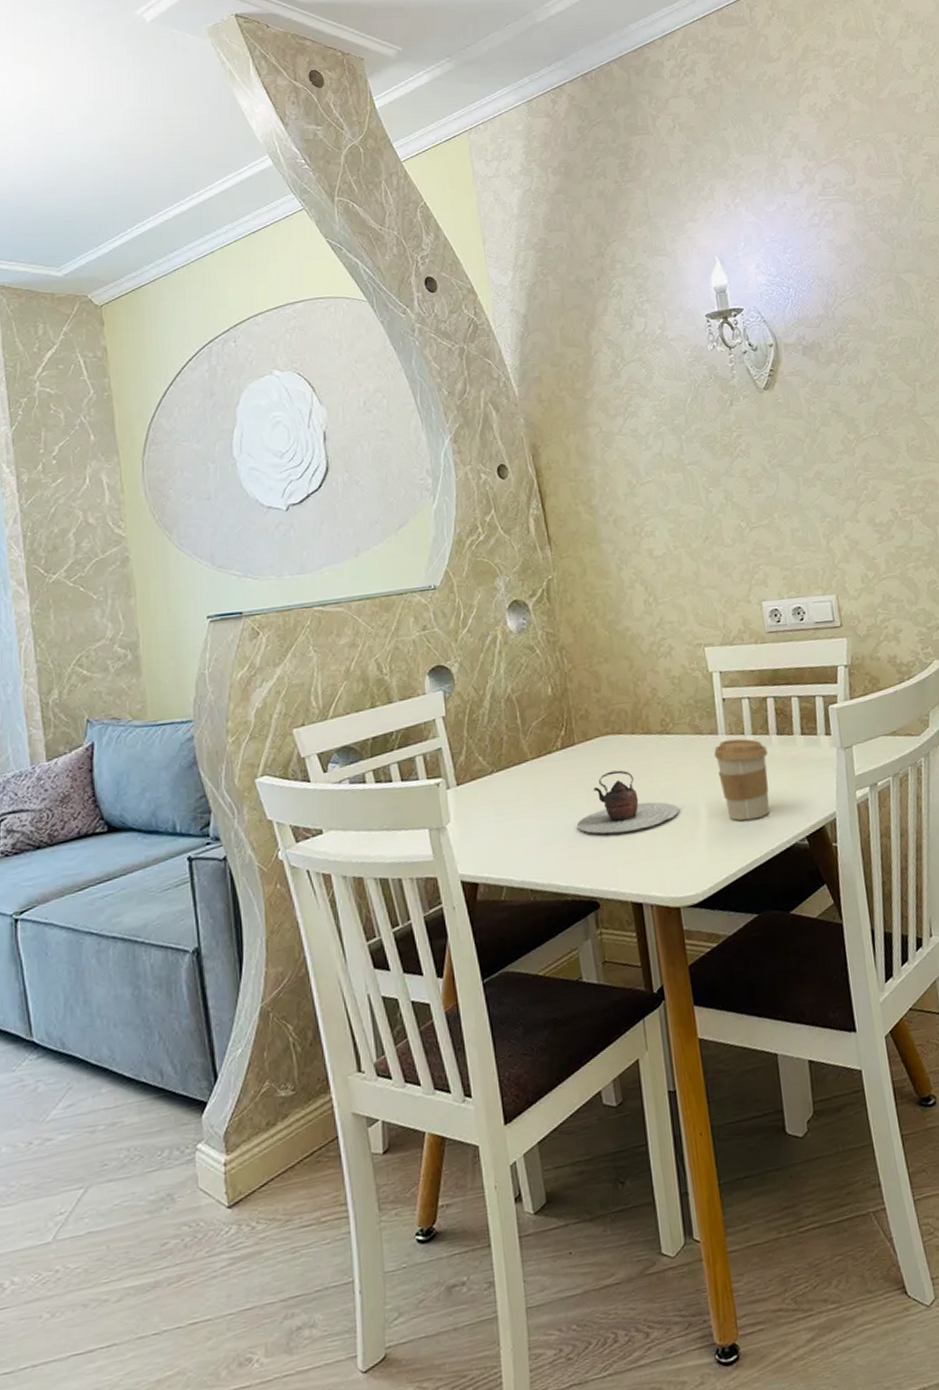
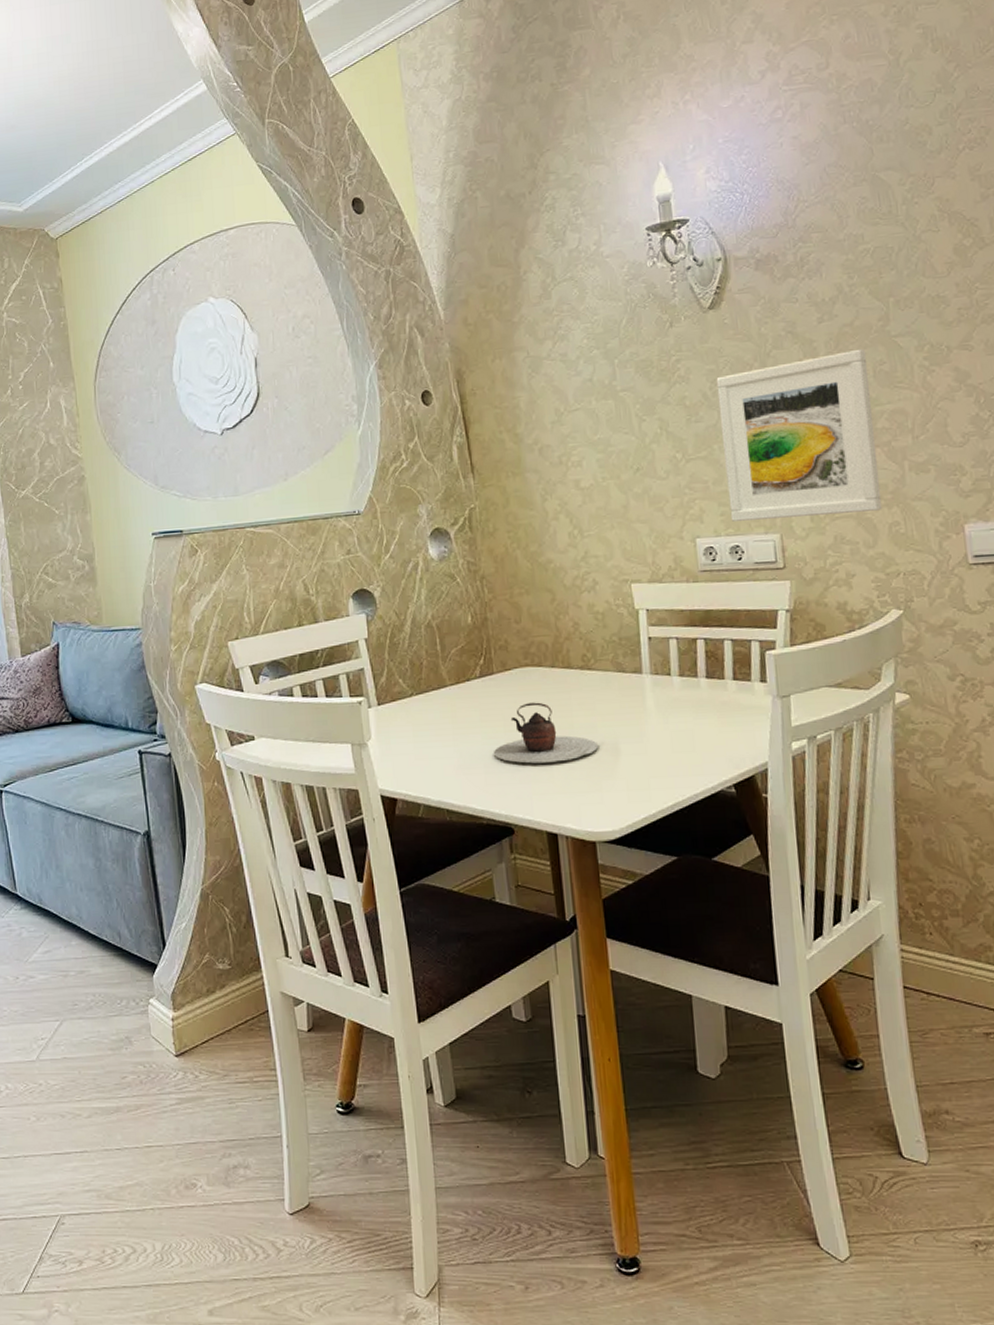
coffee cup: present [713,738,770,821] -> none [636,679,695,763]
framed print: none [773,426,921,585] -> present [716,348,883,521]

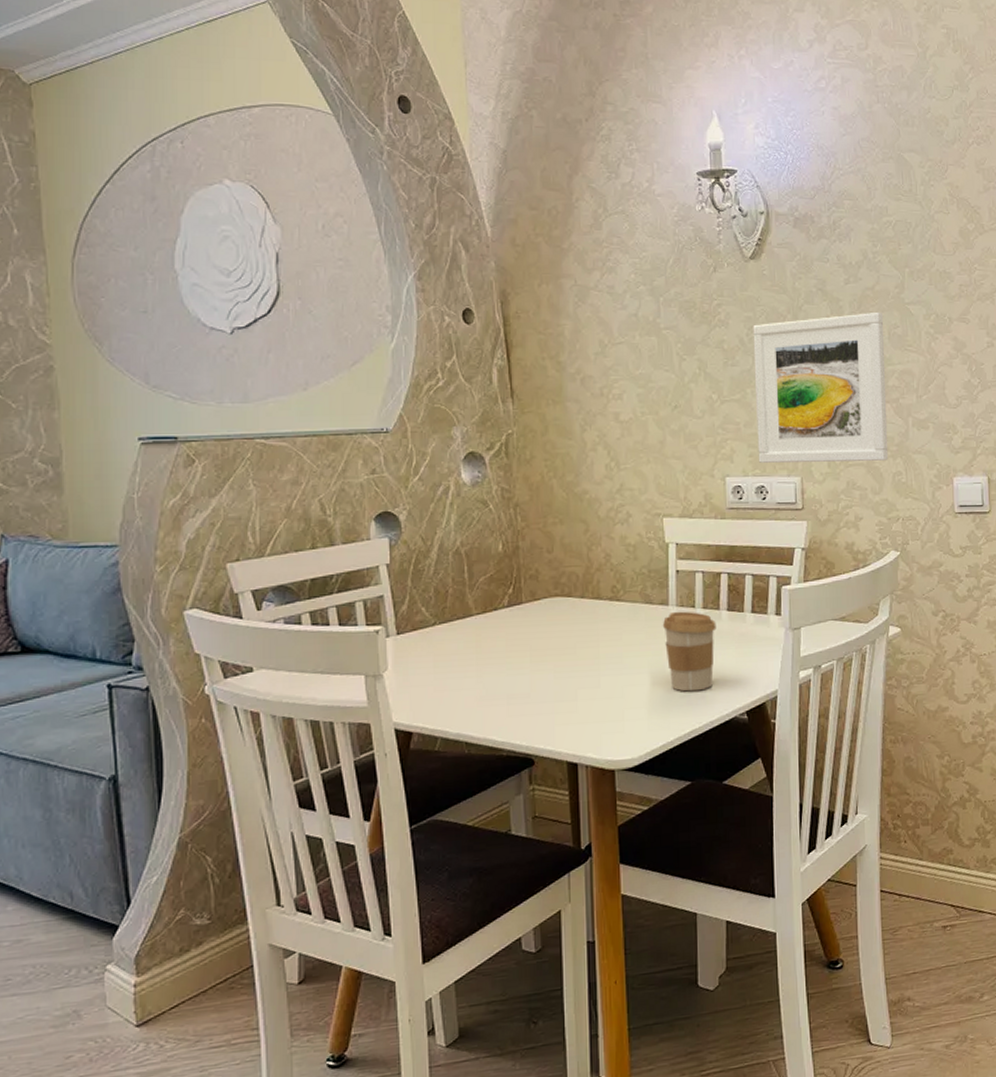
teapot: present [493,702,598,764] -> none [517,632,622,694]
coffee cup: none [636,679,695,763] -> present [662,611,717,692]

